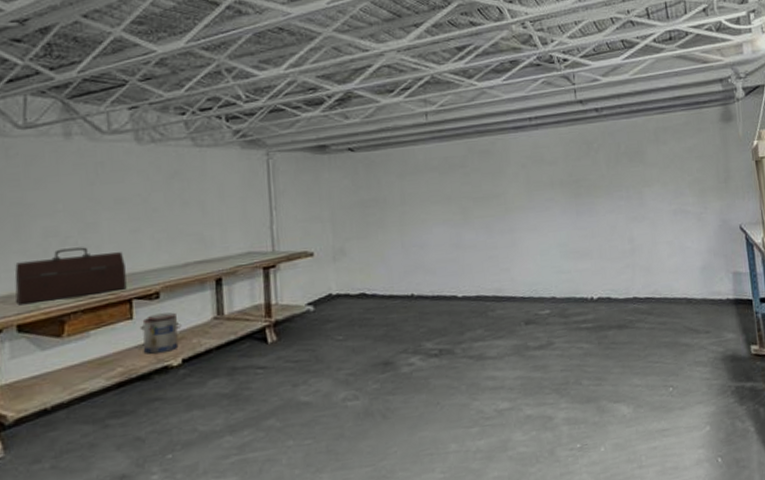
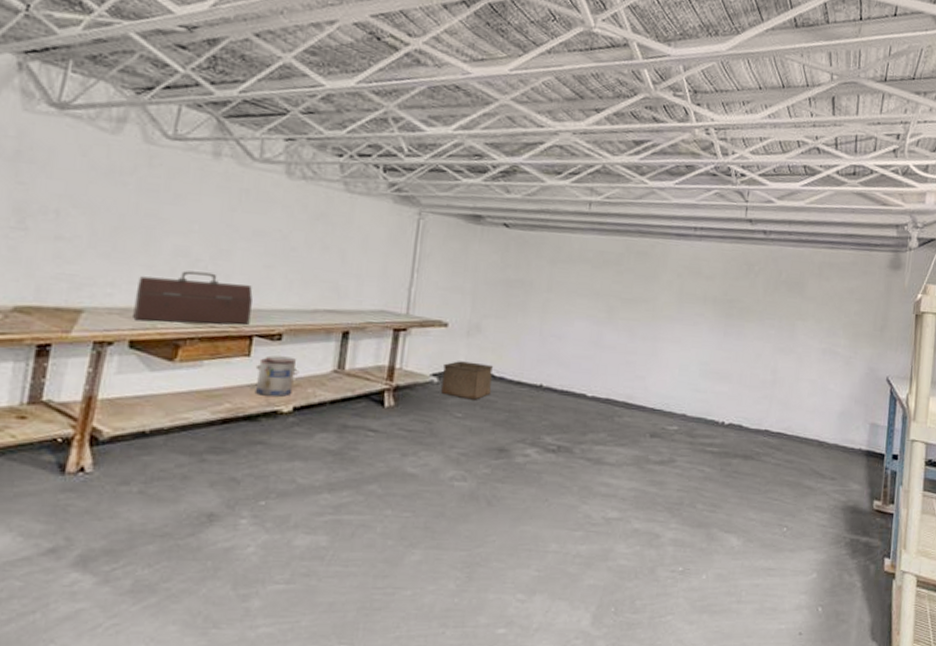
storage bin: none [317,284,367,322] -> present [441,361,493,400]

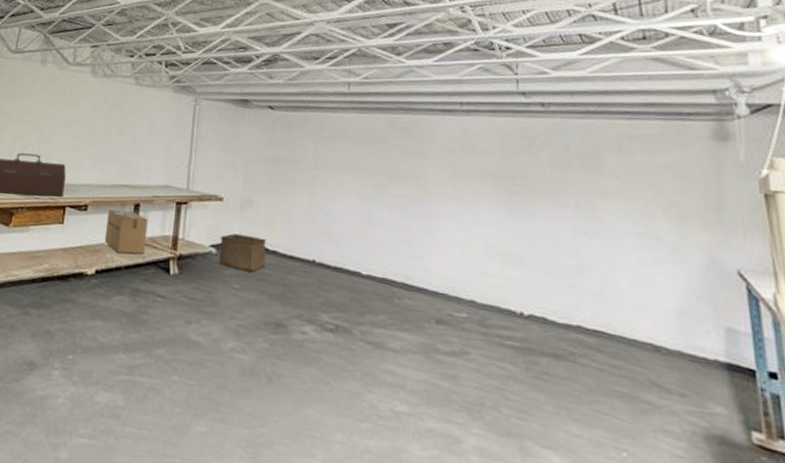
paint can: present [255,356,299,397] -> none [66,224,101,261]
box: none [304,338,359,388] -> present [104,209,148,255]

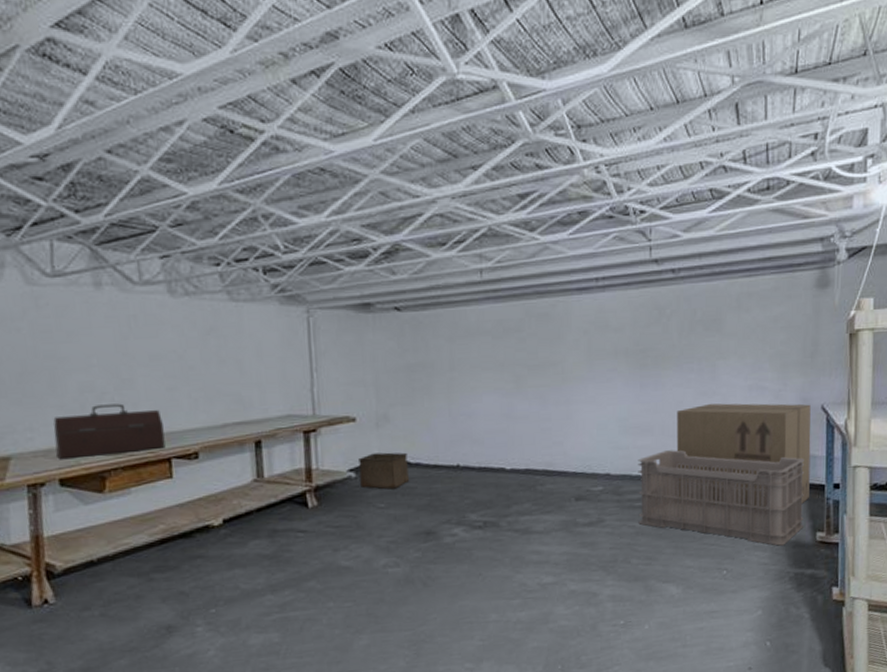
box: present [104,209,148,255] -> none [224,449,276,498]
plastic crate: none [507,287,731,438] -> present [638,450,804,546]
cardboard box: none [552,244,735,388] -> present [676,403,811,511]

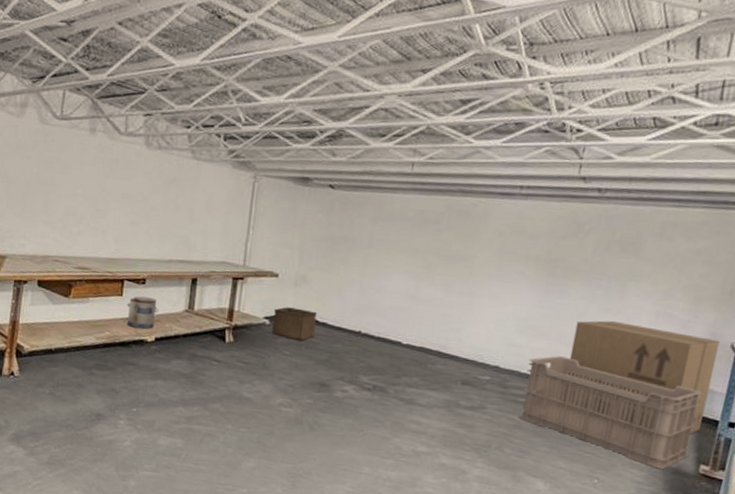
toolbox: present [53,403,166,460] -> none [39,227,123,271]
paint can: none [180,473,222,513] -> present [126,296,159,329]

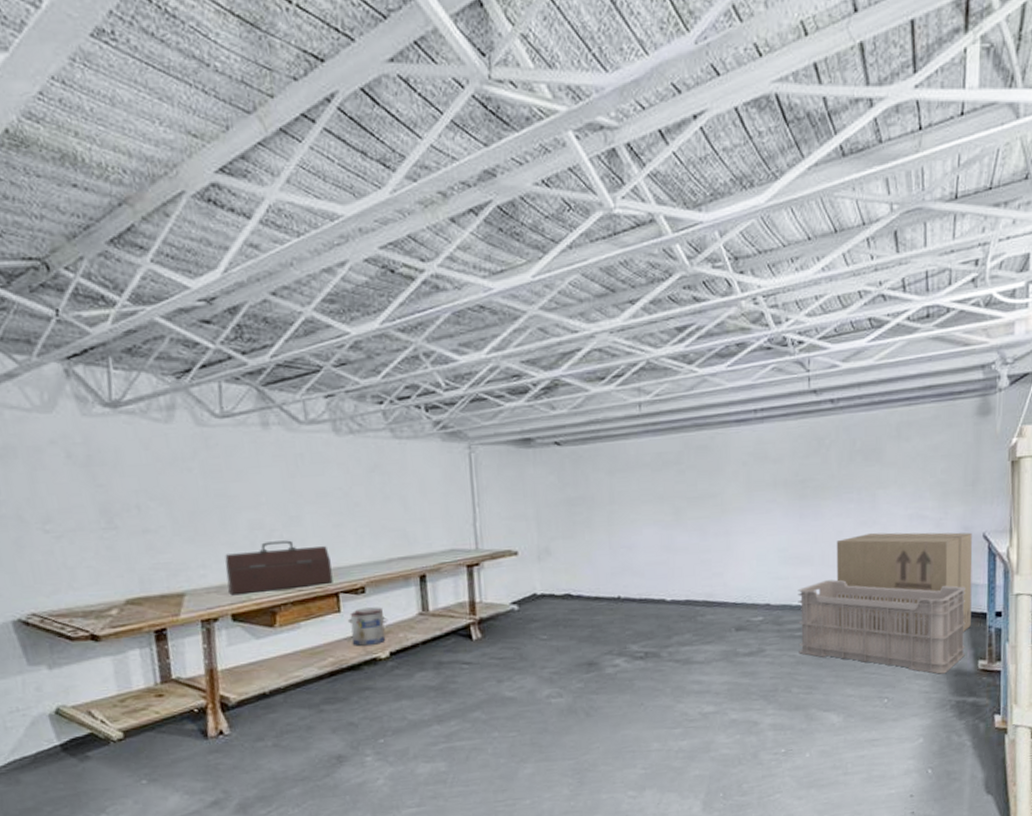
toolbox: none [39,227,123,271] -> present [225,540,333,596]
storage bin: present [272,307,317,341] -> none [521,585,572,622]

